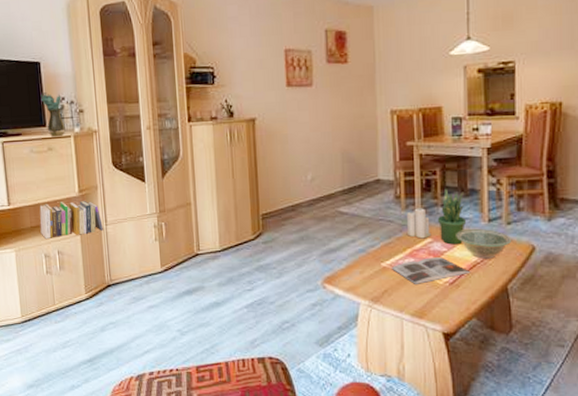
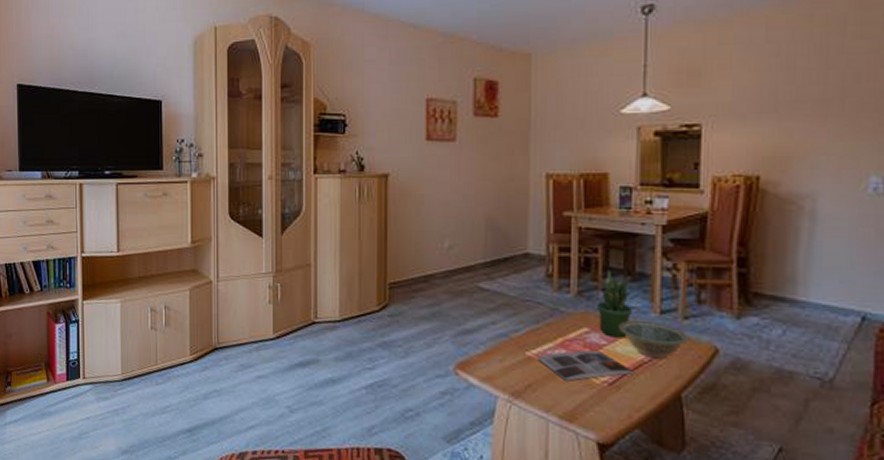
books: present [39,202,73,240] -> none [148,252,183,292]
vase: present [40,91,66,137] -> none [159,132,182,182]
books: present [68,201,103,235] -> none [179,253,214,290]
candle: present [406,207,432,239] -> none [558,289,589,328]

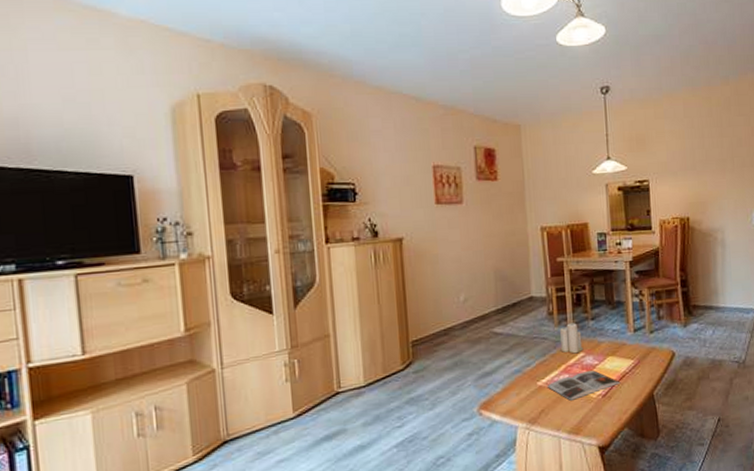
candle: none [558,289,589,328] -> present [560,322,584,354]
planter: present [596,271,632,338] -> none [588,303,614,357]
bowl: present [619,319,690,359] -> none [606,339,655,369]

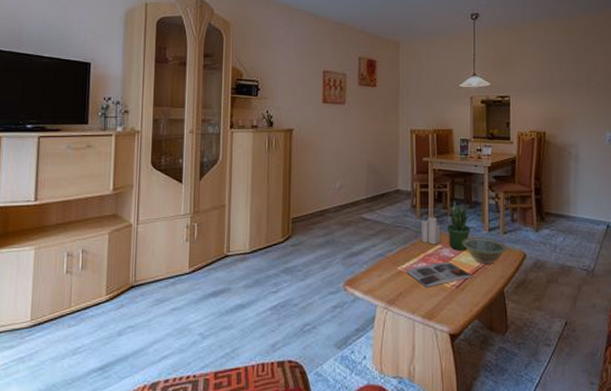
planter: none [588,303,614,357] -> present [446,201,470,251]
bowl: none [606,339,655,369] -> present [462,236,508,264]

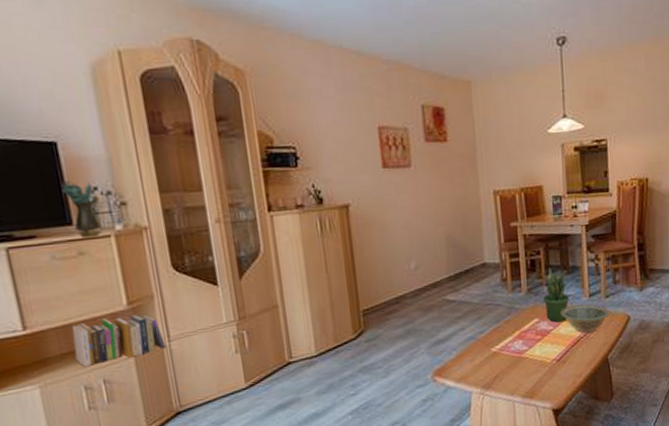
books: none [66,199,104,238] -> present [71,318,124,368]
vase: none [86,90,108,135] -> present [60,180,102,239]
books: none [100,199,134,234] -> present [114,315,166,358]
magazine: present [406,262,474,287] -> none [501,336,576,366]
candle: present [420,216,442,245] -> none [514,287,538,320]

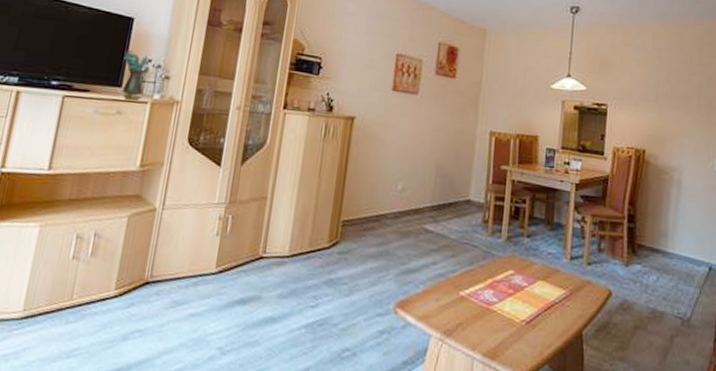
books: present [71,318,124,368] -> none [79,174,127,217]
books: present [114,315,166,358] -> none [119,176,159,218]
planter: present [542,268,569,323] -> none [521,220,550,281]
bowl: present [560,304,611,333] -> none [537,264,591,300]

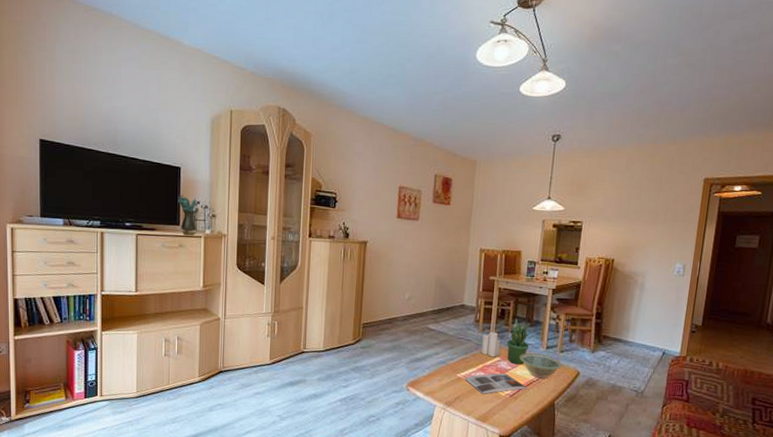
magazine: none [469,291,548,320] -> present [464,373,528,394]
candle: none [489,235,514,270] -> present [480,331,501,358]
planter: none [521,220,550,281] -> present [506,319,530,365]
bowl: none [537,264,591,300] -> present [519,352,563,379]

